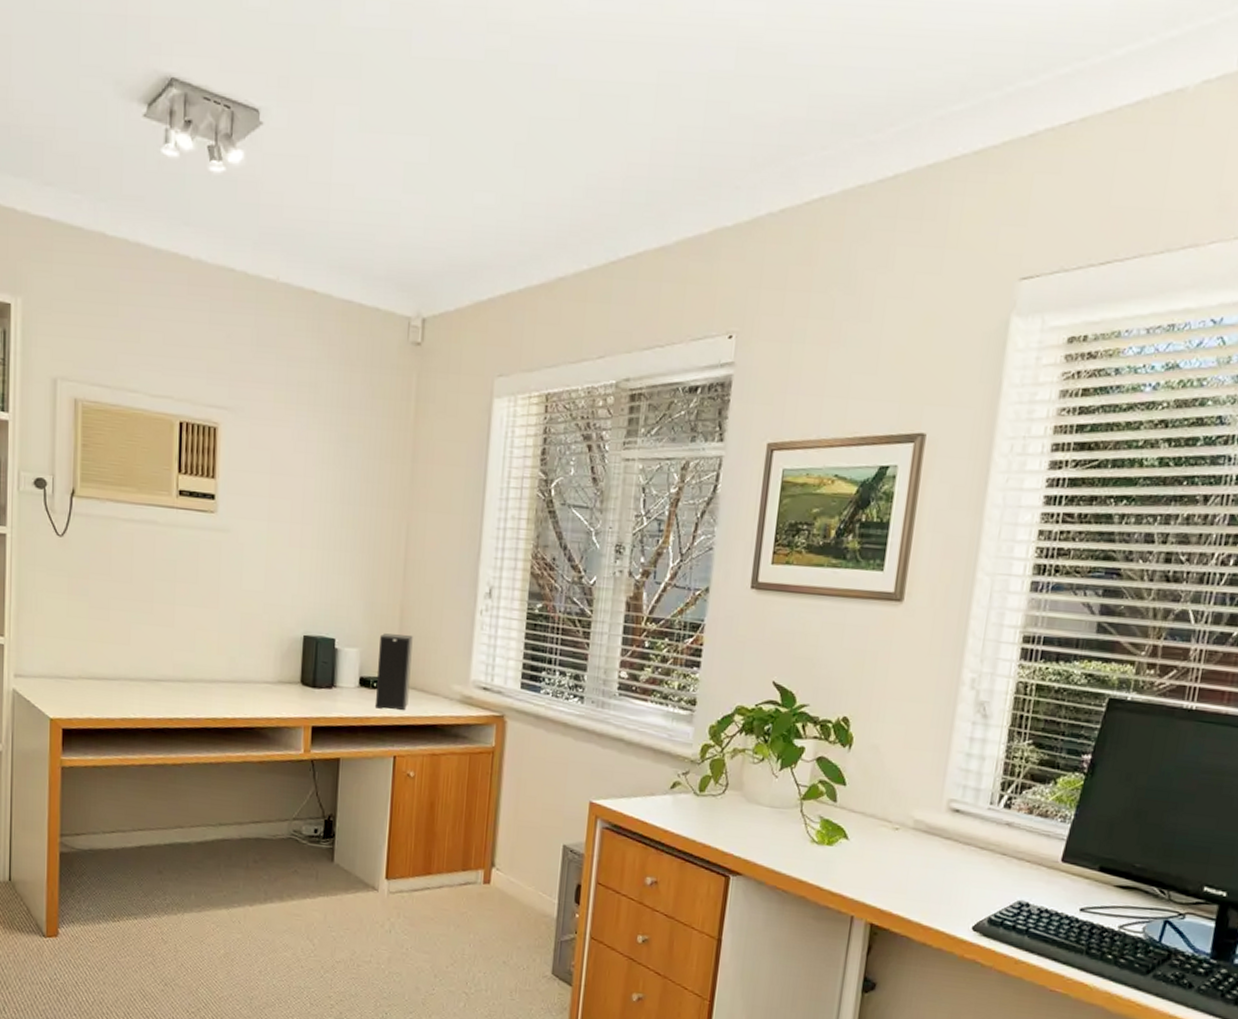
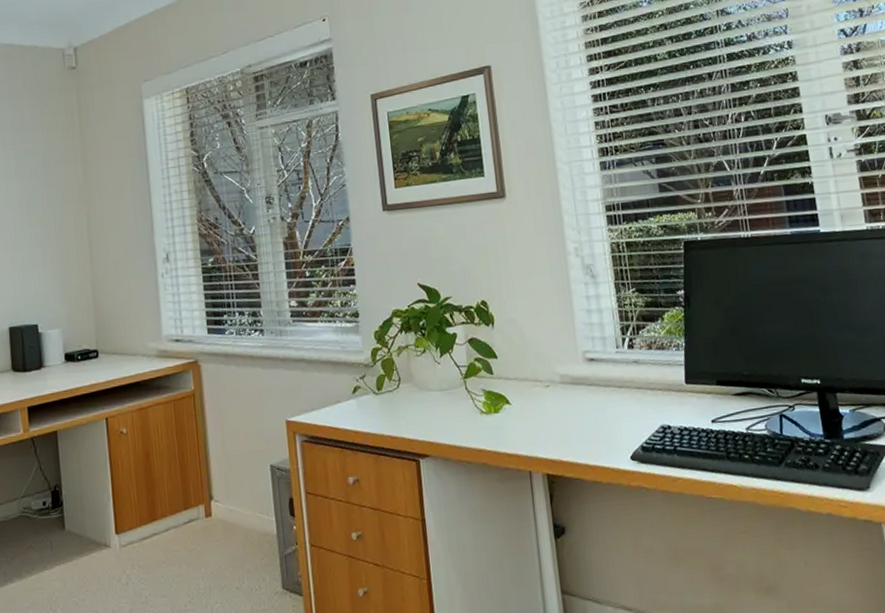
speaker: present [376,633,413,710] -> none [78,308,112,378]

